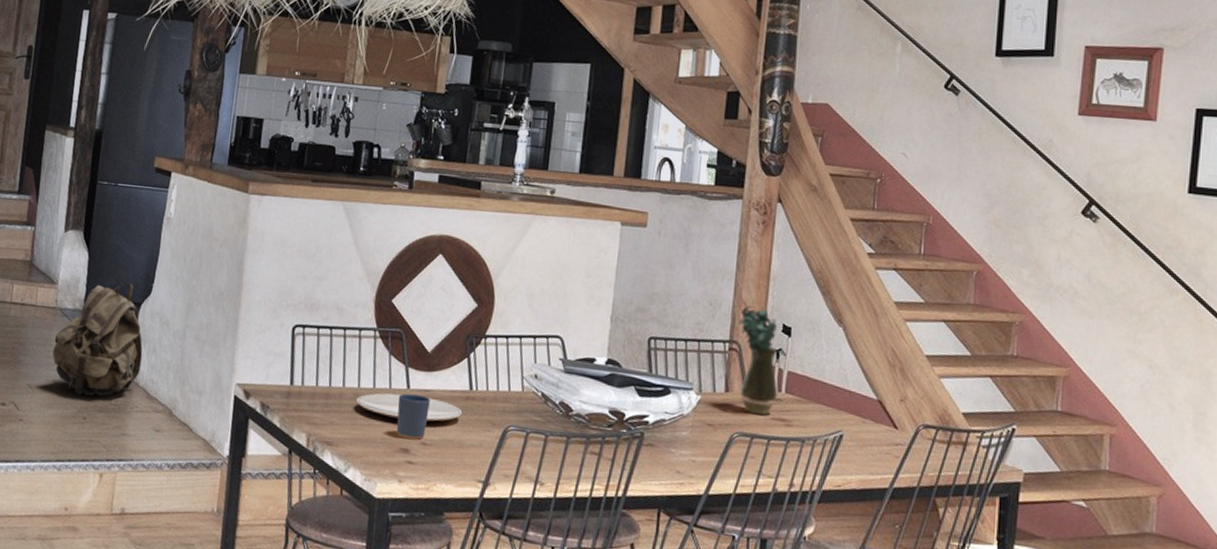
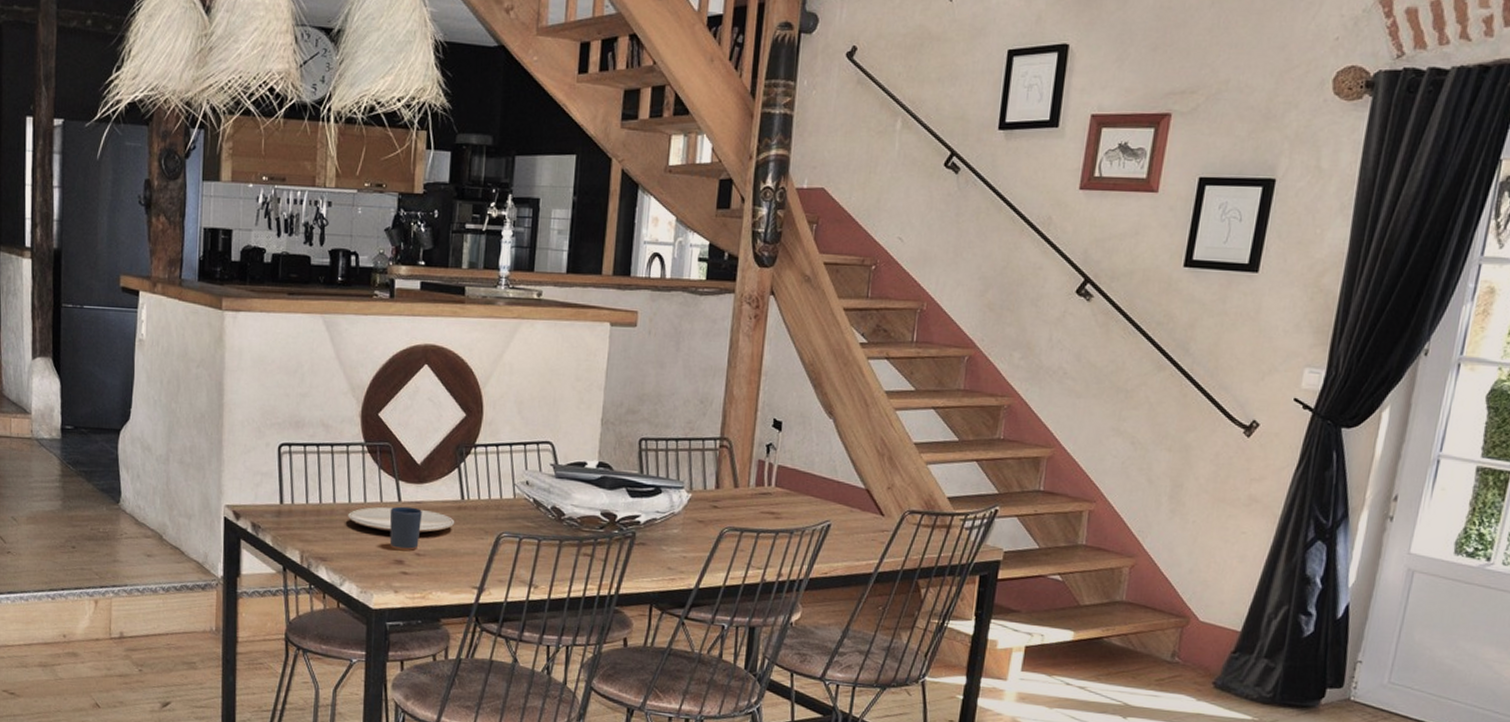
backpack: present [52,282,143,397] -> none [34,408,127,525]
vase: present [739,301,778,415] -> none [730,398,769,509]

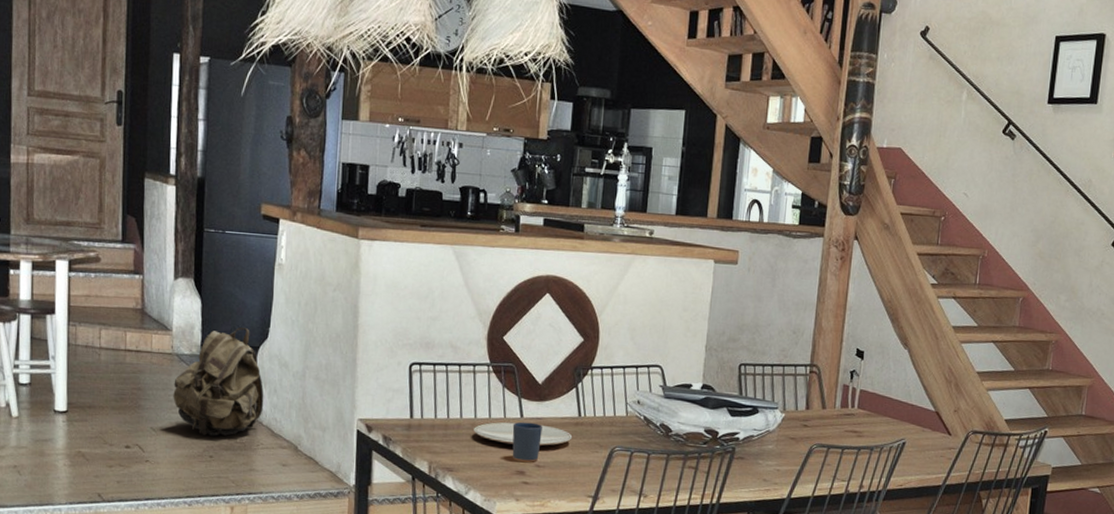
backpack: none [34,408,127,525] -> present [173,327,264,436]

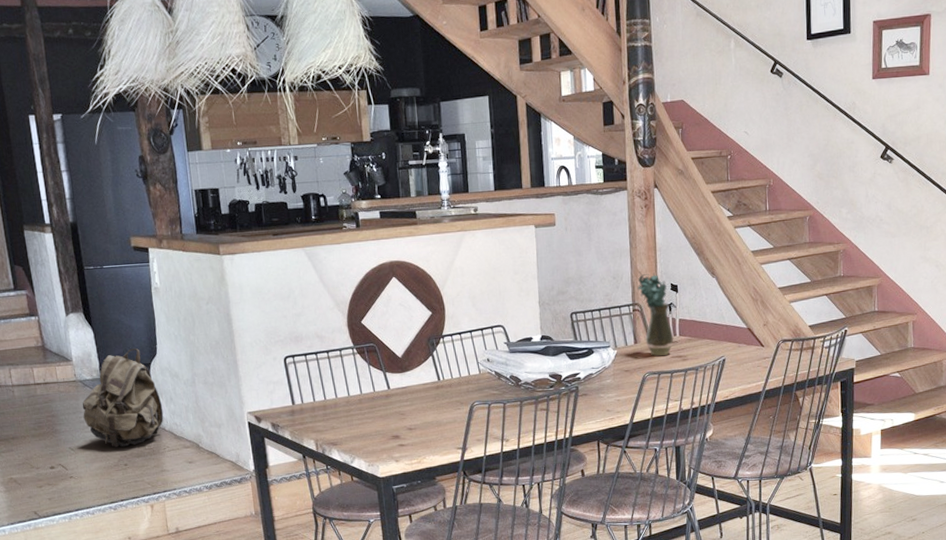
plate: present [474,422,573,447] -> none [349,392,436,415]
mug: present [512,421,542,462] -> none [382,392,410,427]
vase: none [819,329,852,428] -> present [638,271,674,356]

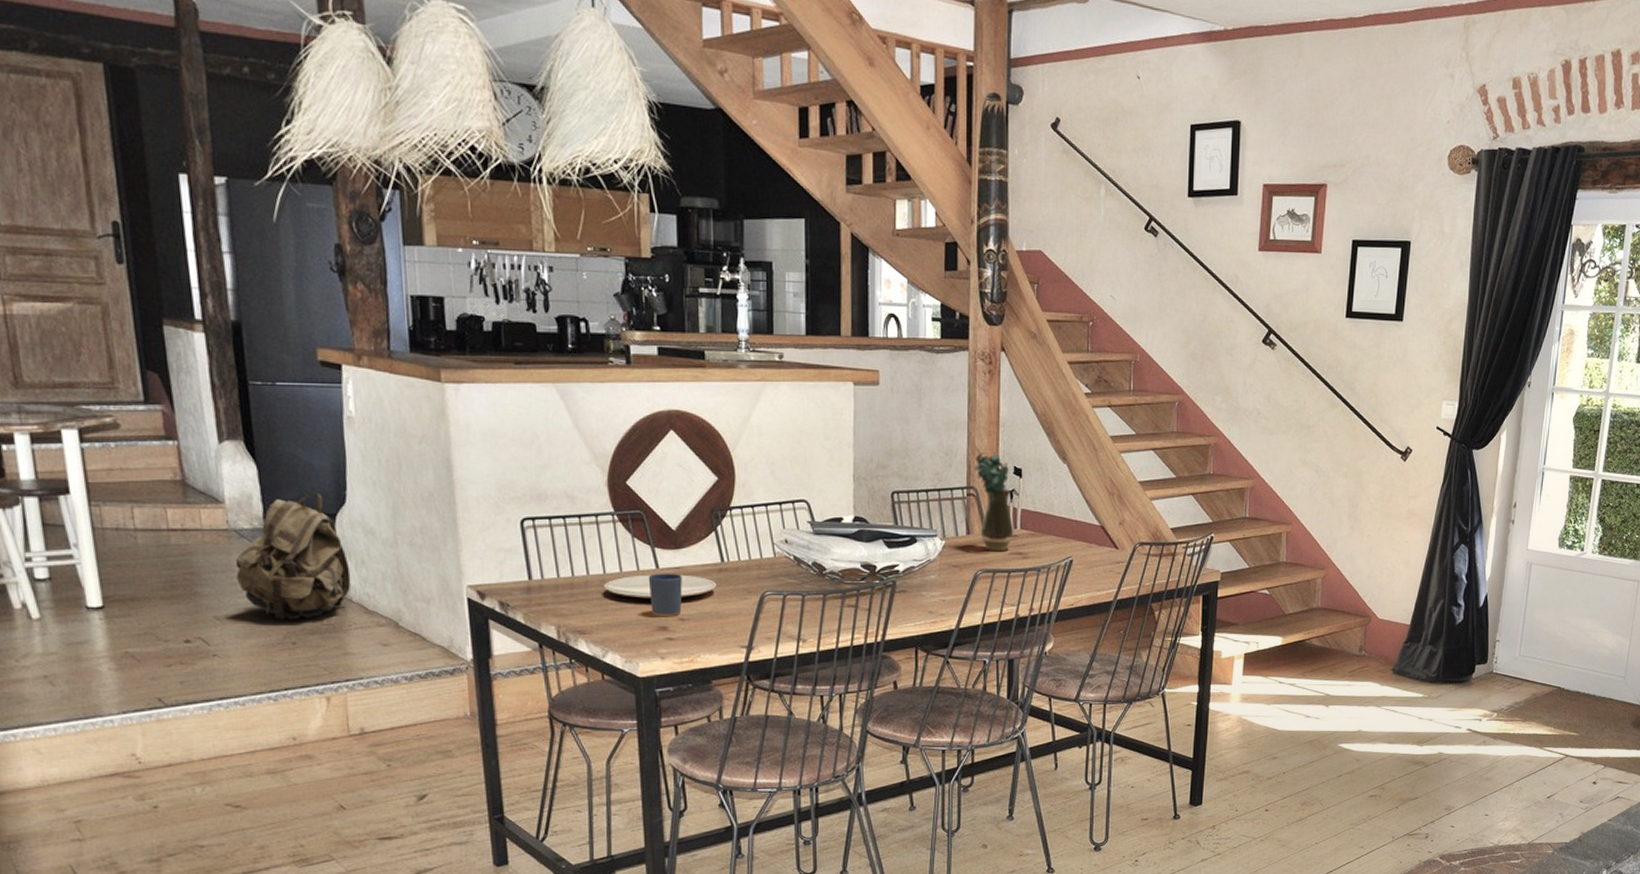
plate: none [349,392,436,415] -> present [604,574,717,600]
mug: none [382,392,410,427] -> present [648,573,683,616]

